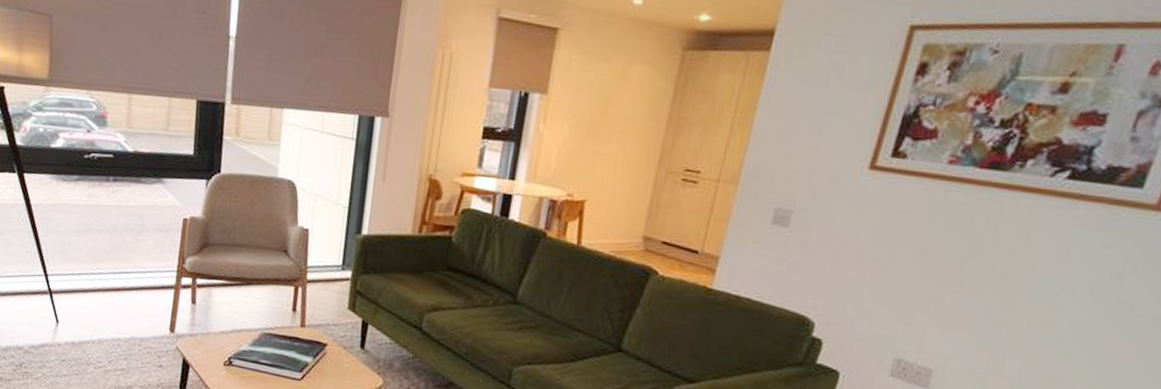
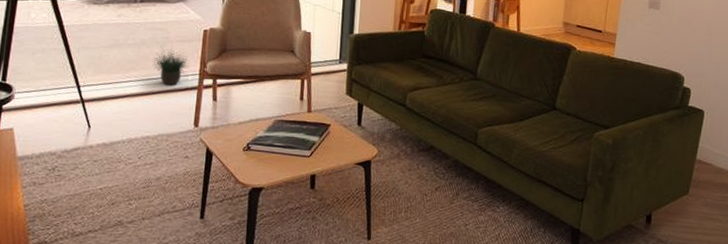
potted plant: none [125,237,167,282] -> present [152,48,190,85]

